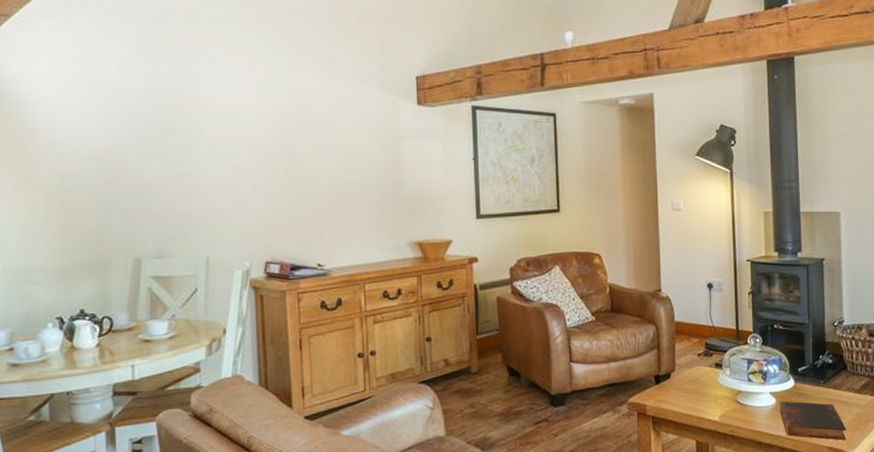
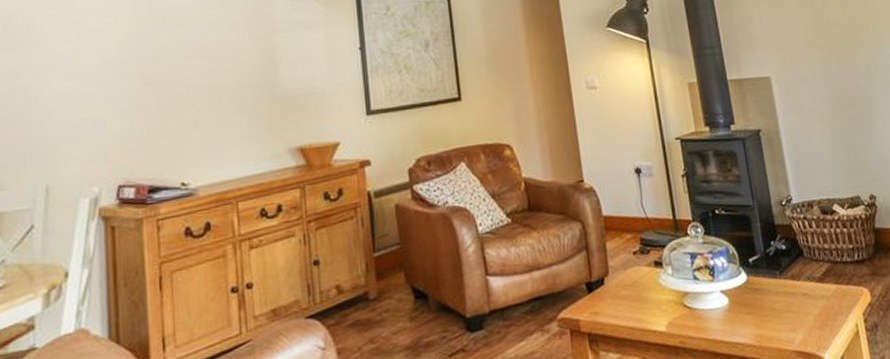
book: present [780,400,847,440] -> none [733,297,815,342]

